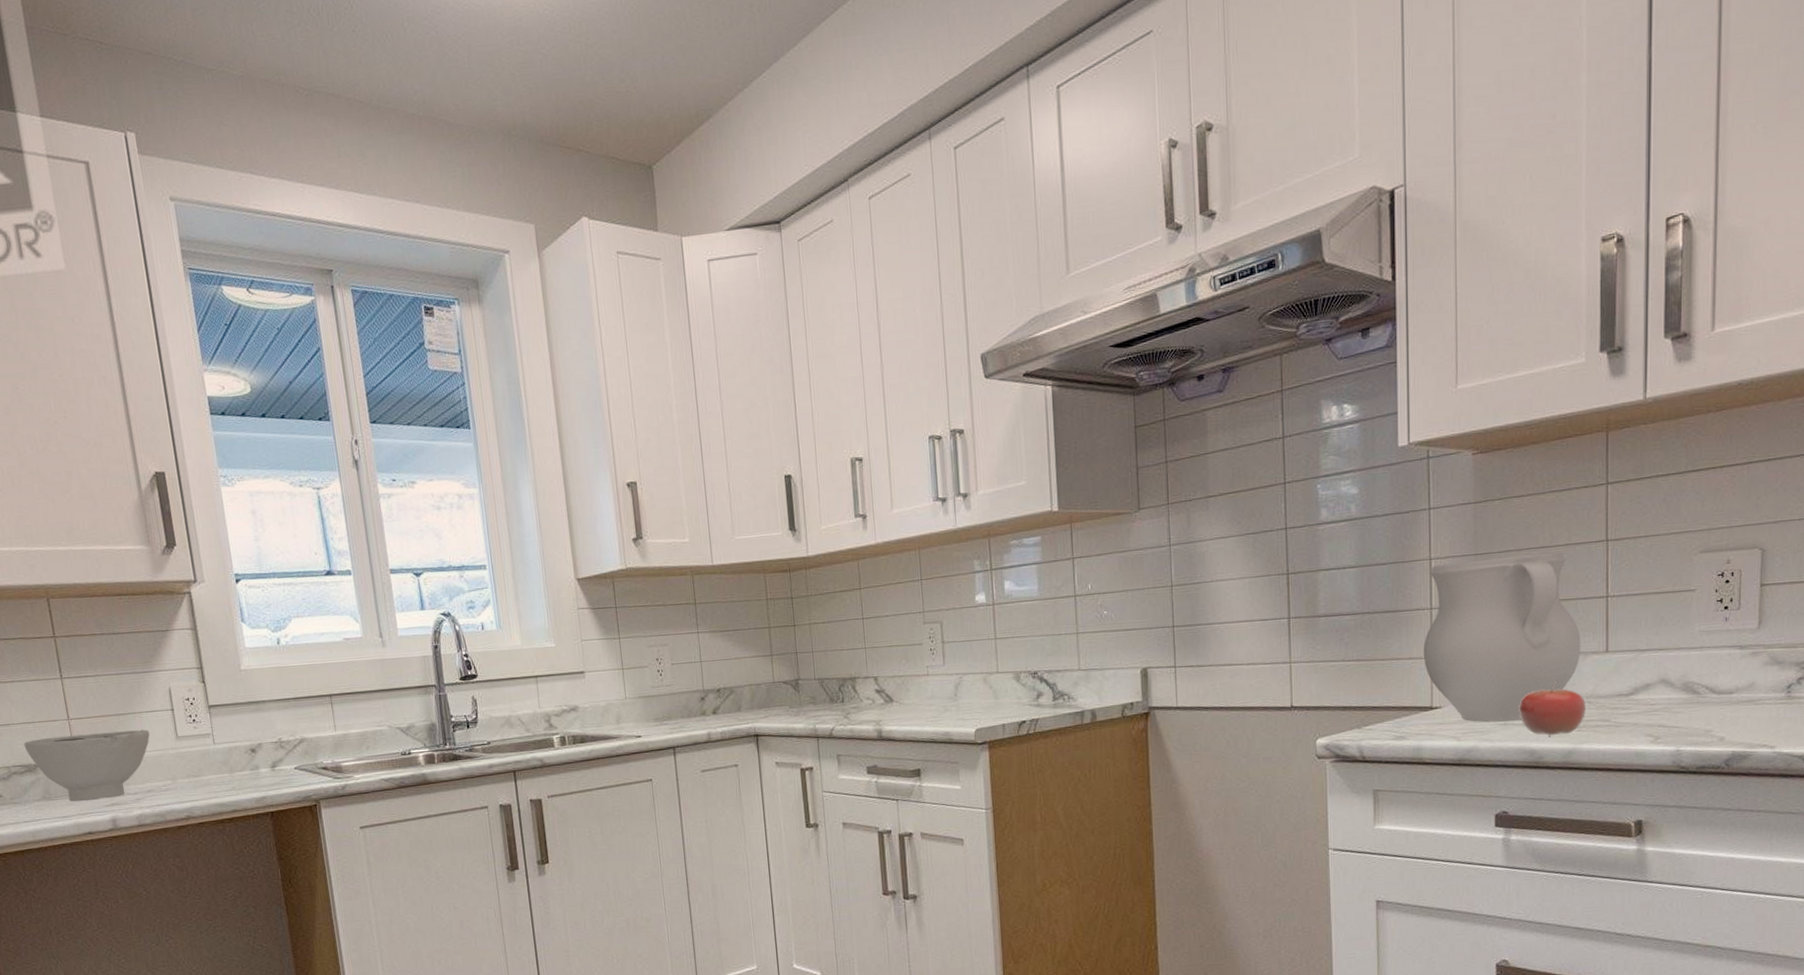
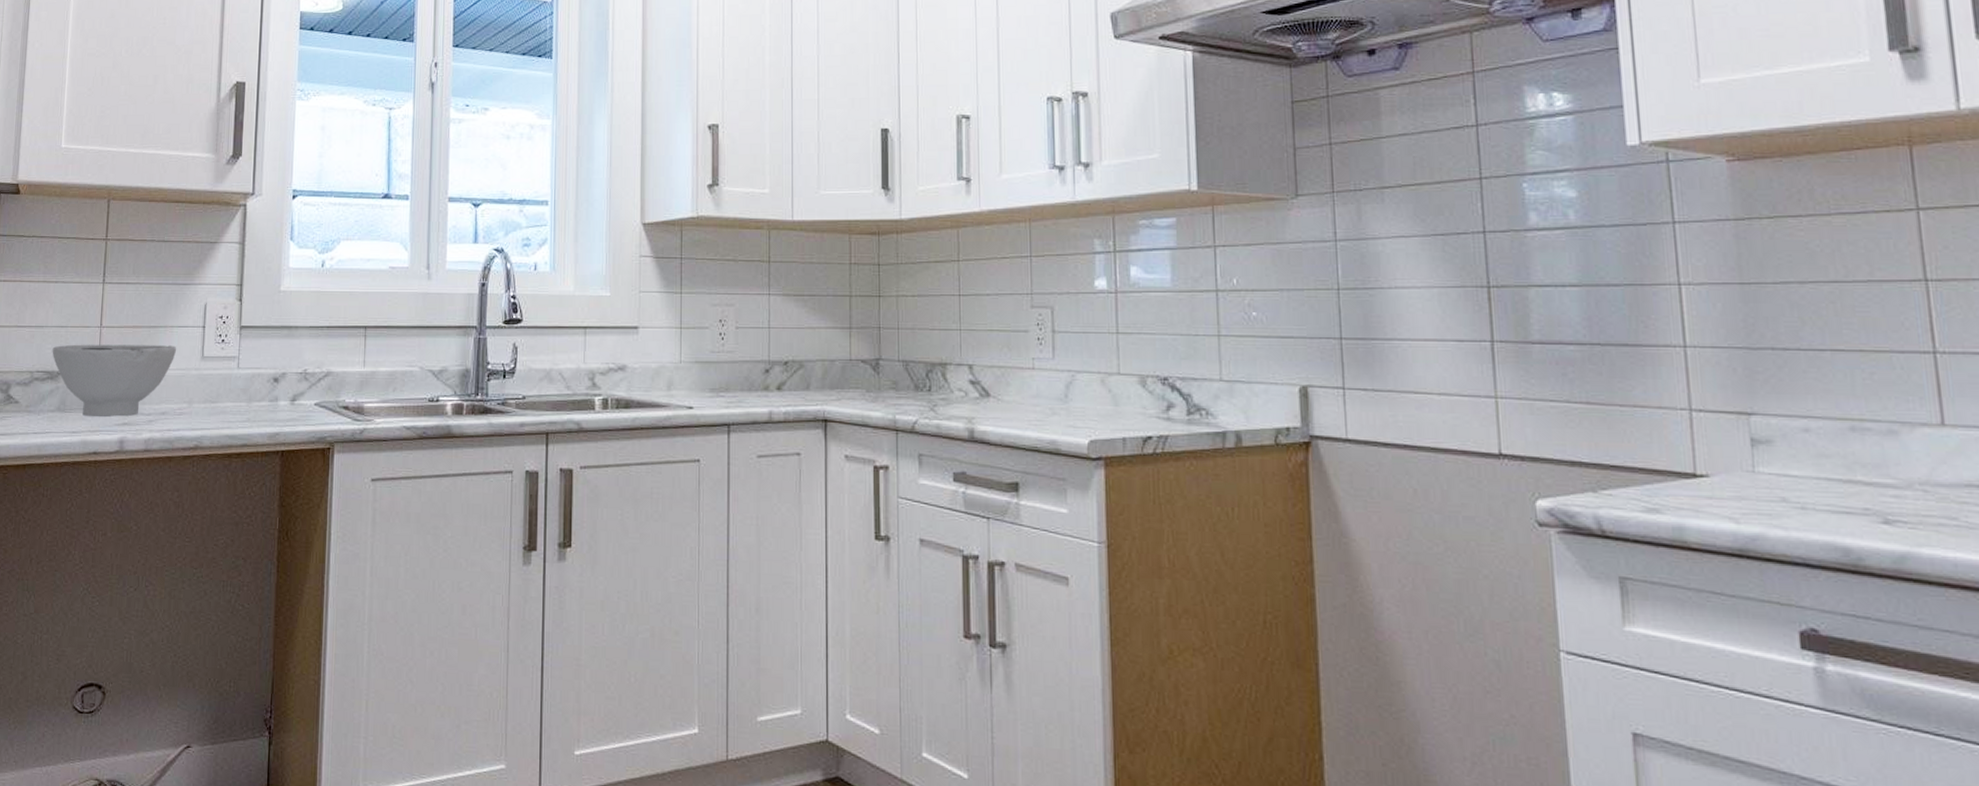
ceramic jug: present [1423,552,1581,723] -> none [1677,289,1905,506]
fruit: present [1519,681,1587,736] -> none [1820,457,1922,532]

